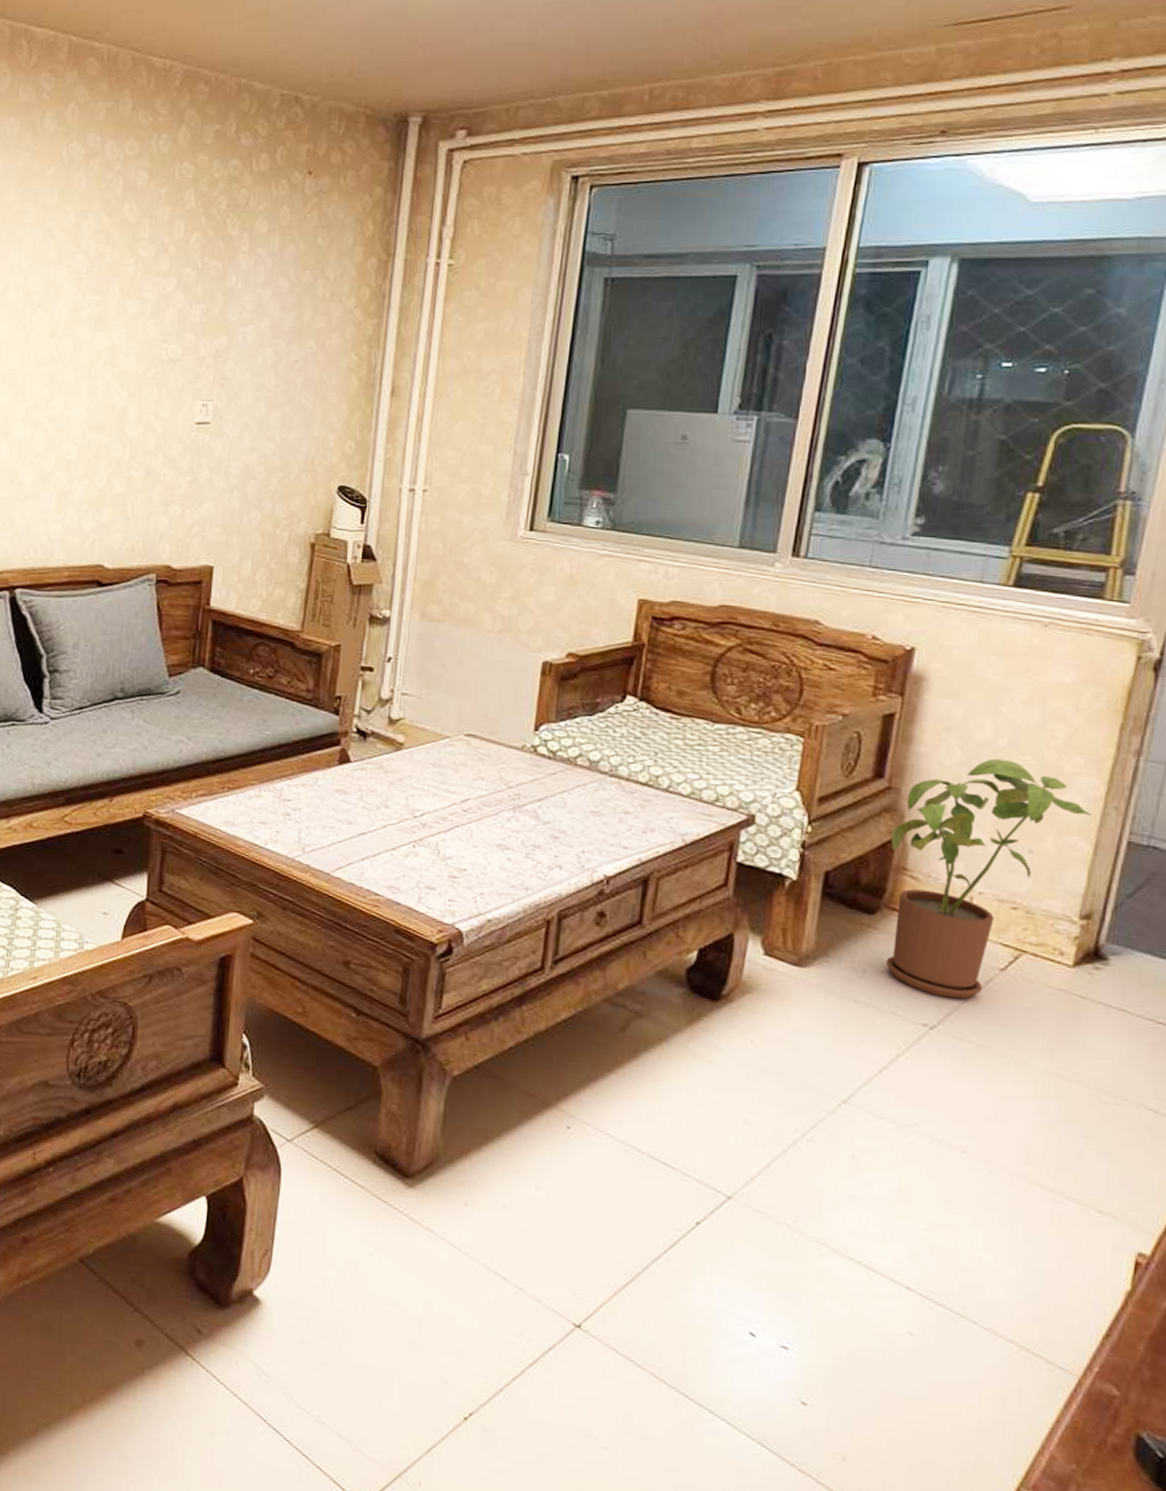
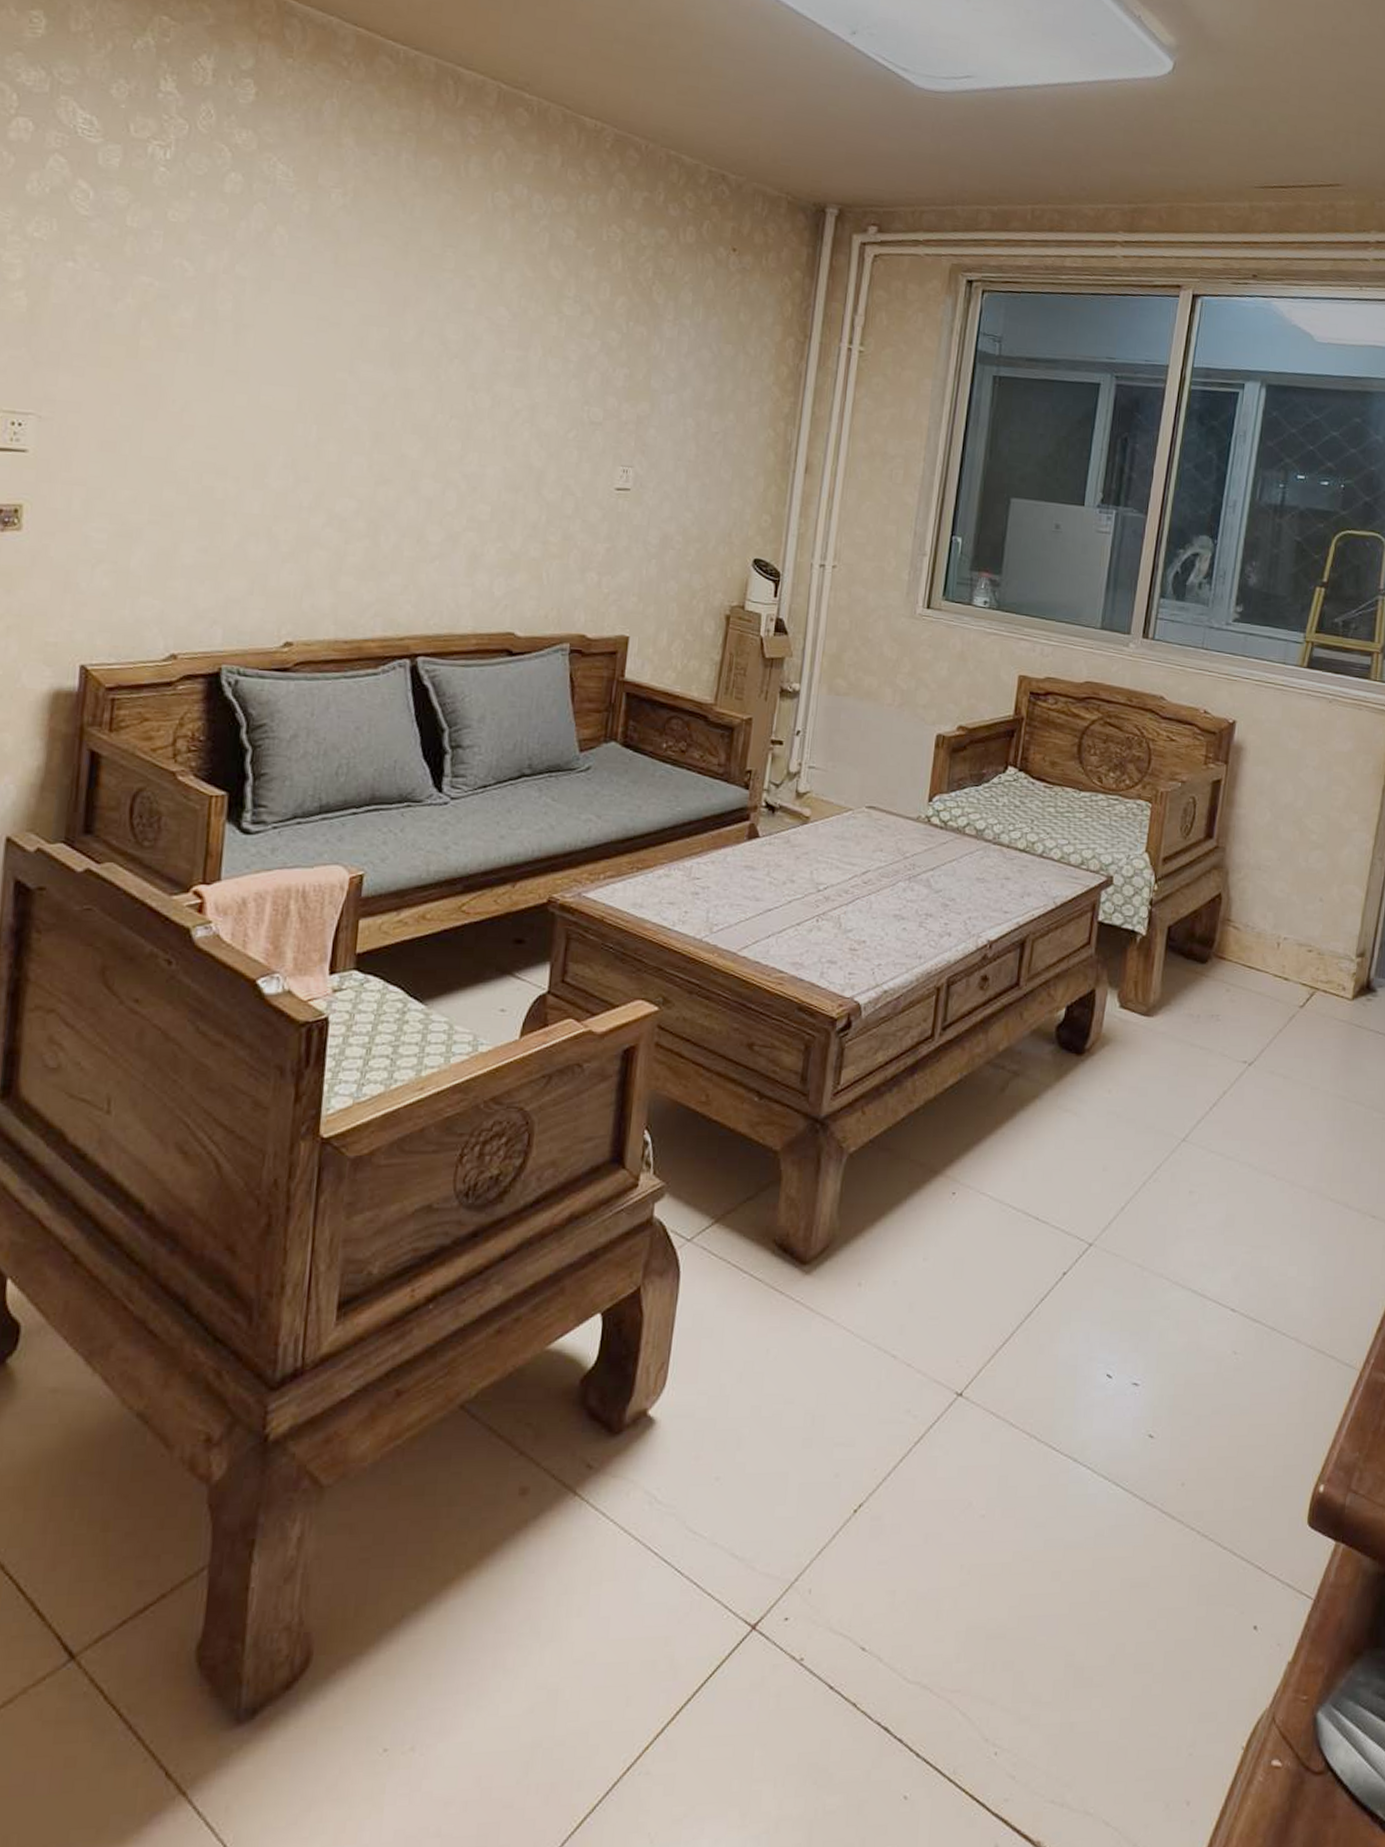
house plant: present [885,758,1092,999] -> none [1215,818,1364,1036]

